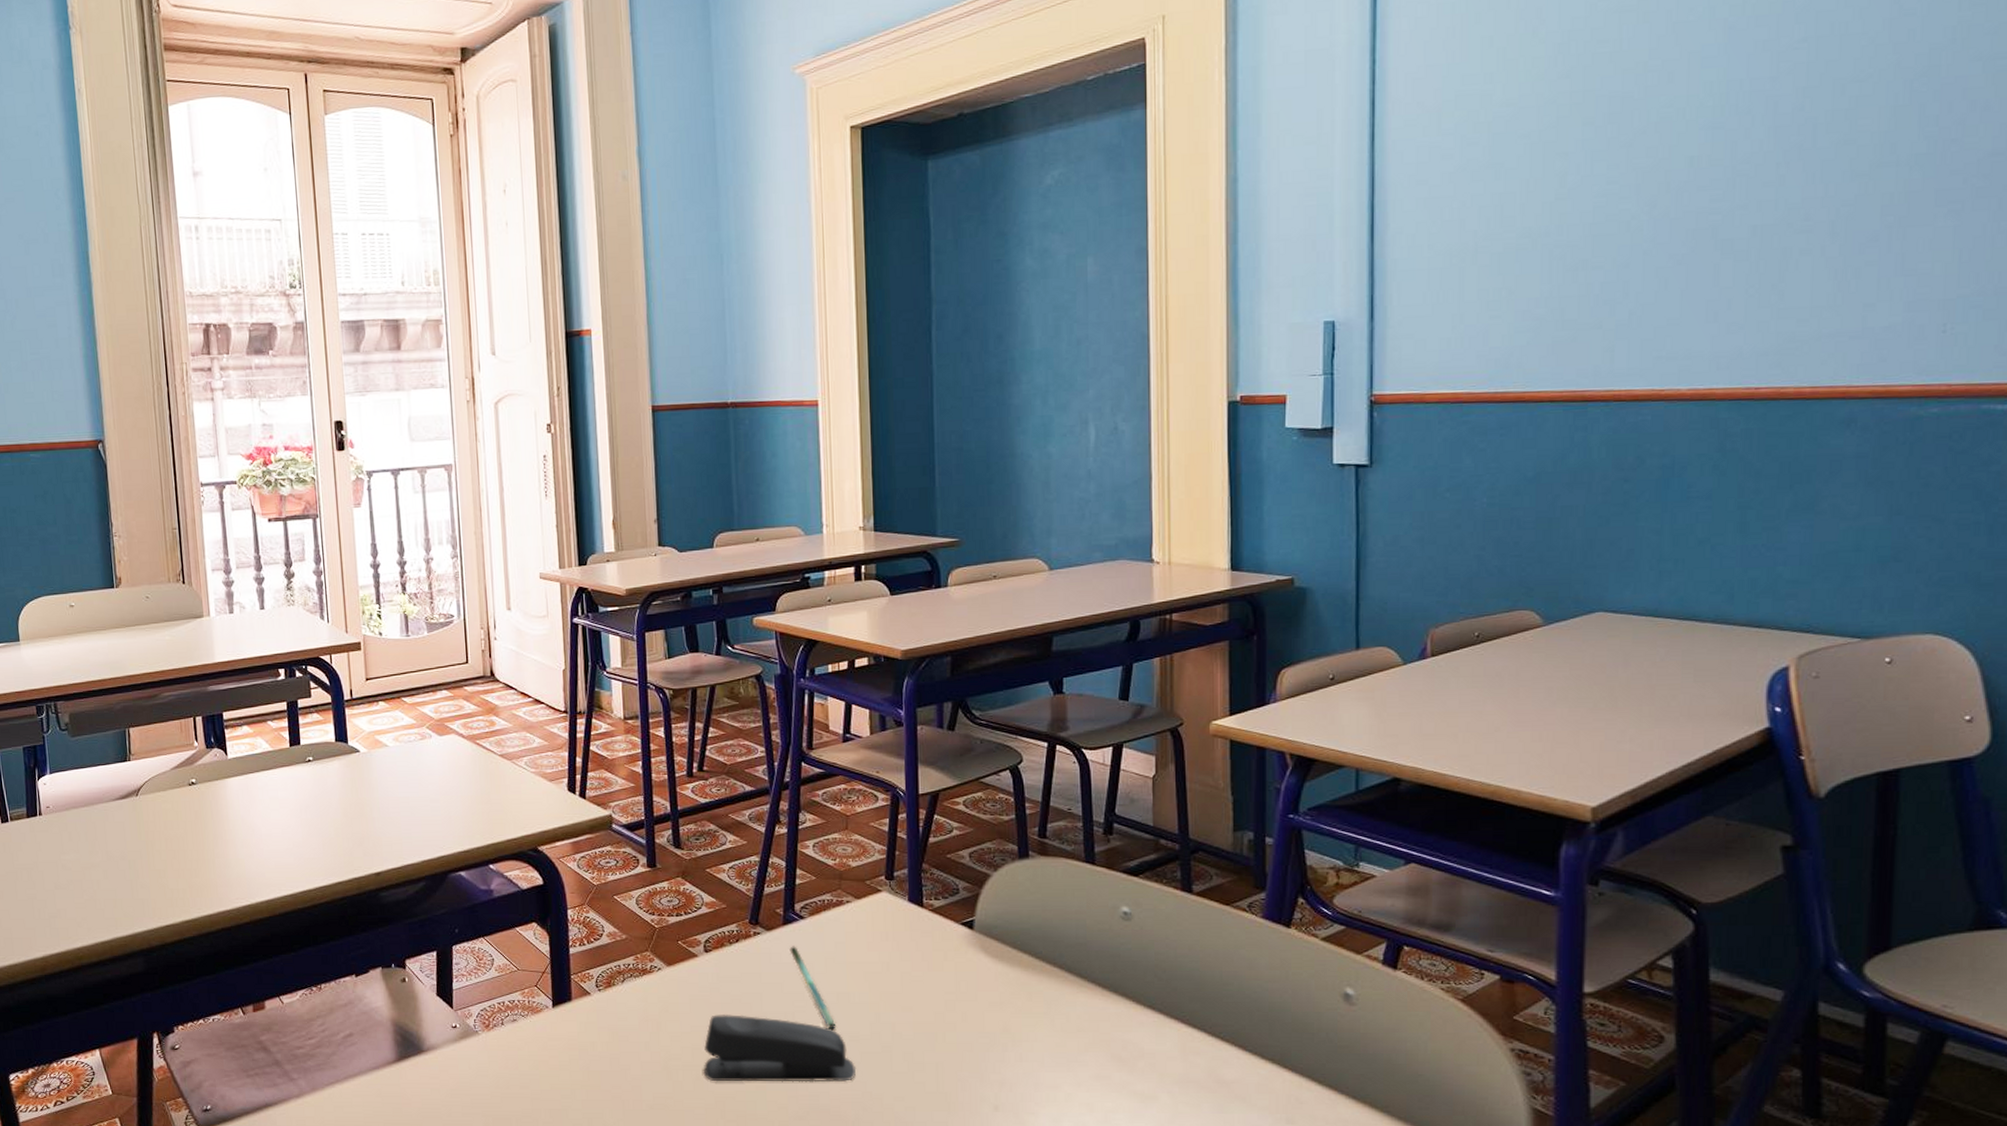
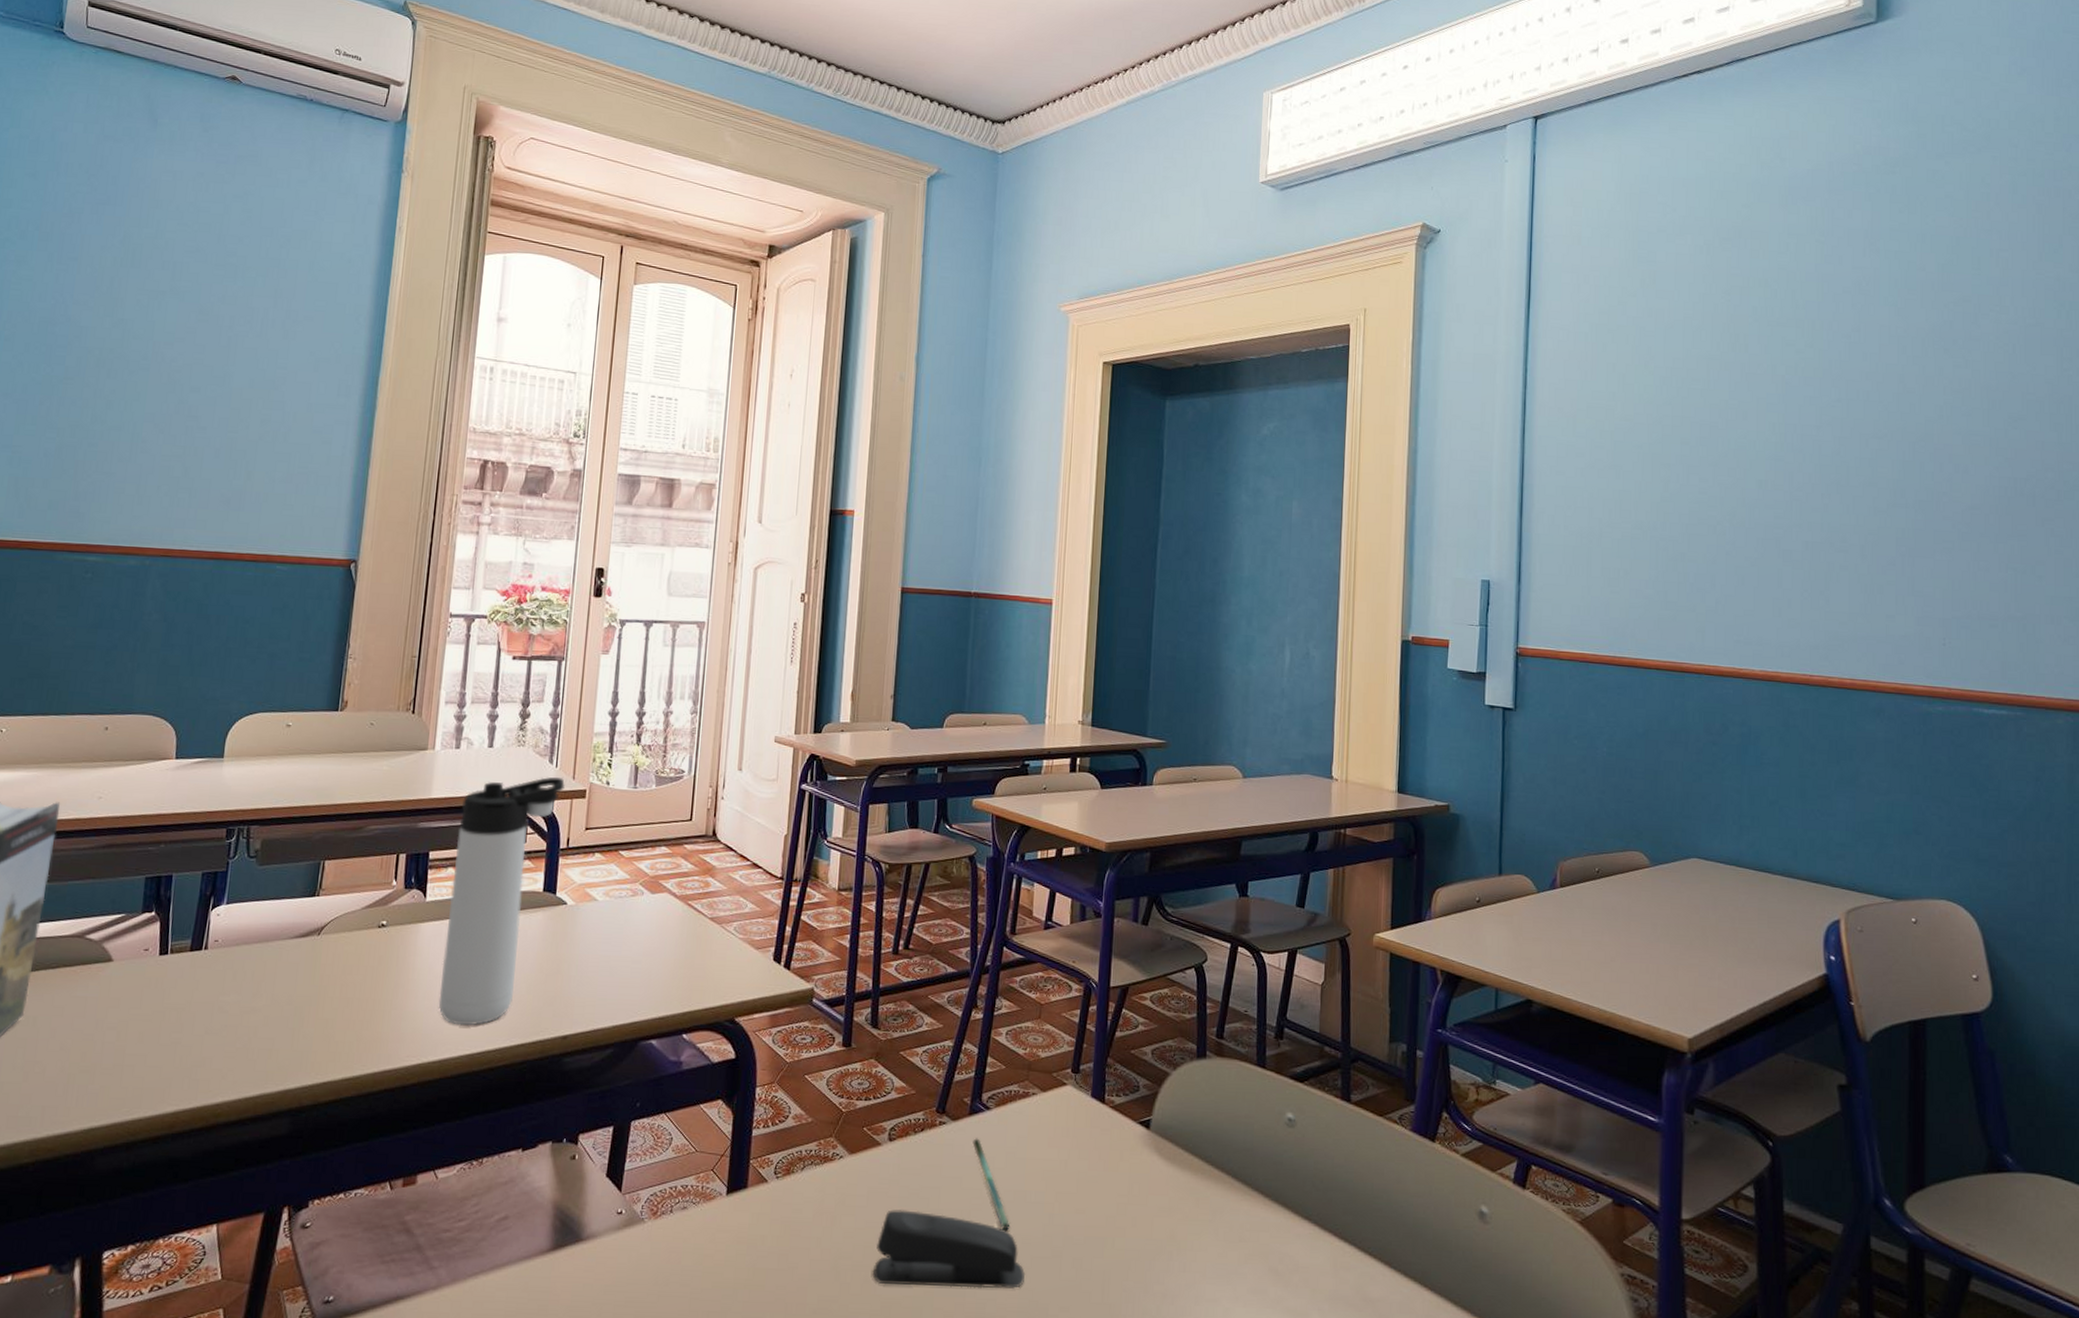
thermos bottle: none [245,632,339,869] -> present [438,776,565,1026]

